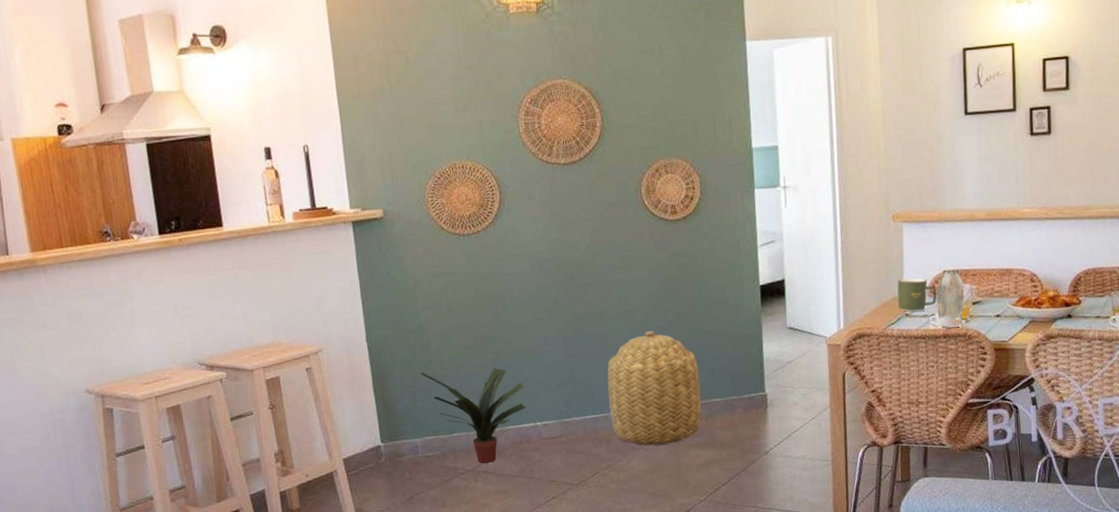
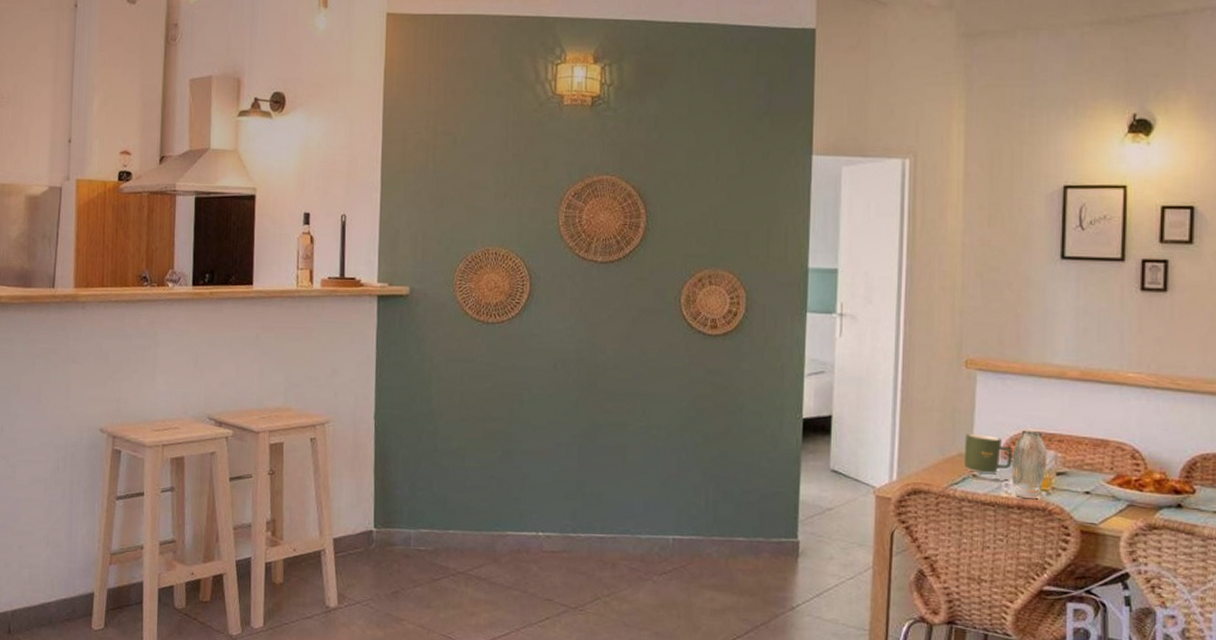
potted plant: present [420,367,526,464] -> none [424,459,530,568]
basket: present [607,331,702,446] -> none [619,451,724,580]

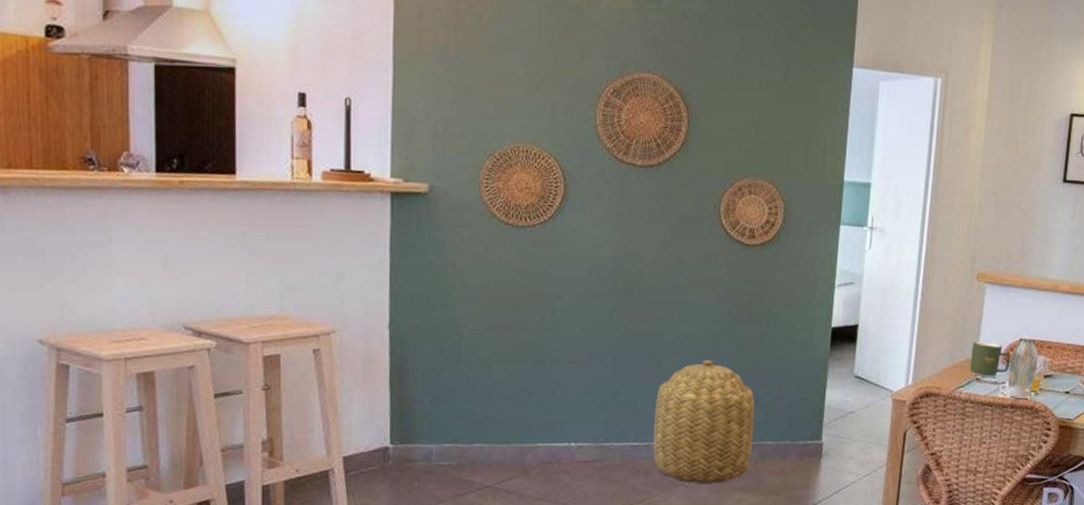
basket: none [619,451,724,580] -> present [653,360,755,483]

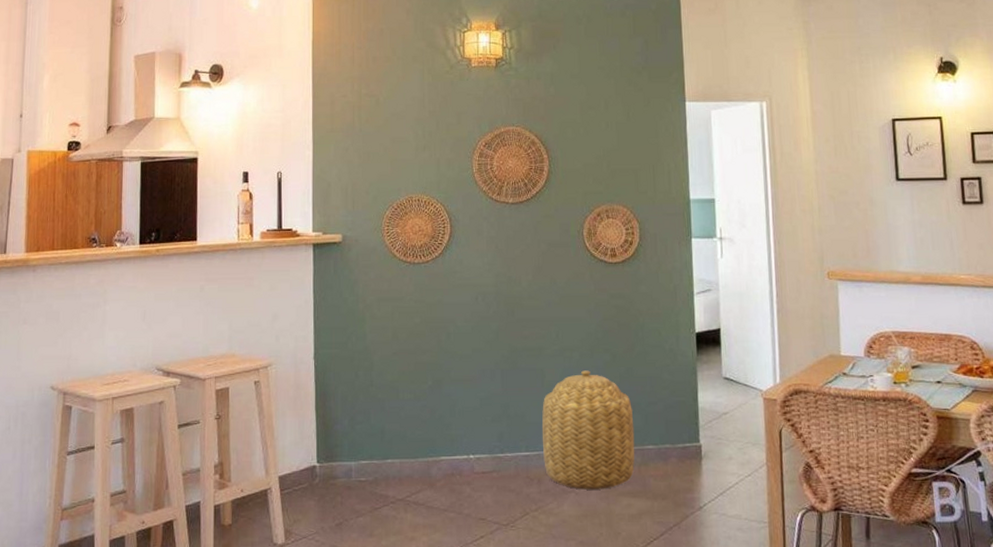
mug: present [969,341,1010,378] -> none [833,336,875,372]
vase: present [1008,337,1038,400] -> none [874,330,904,392]

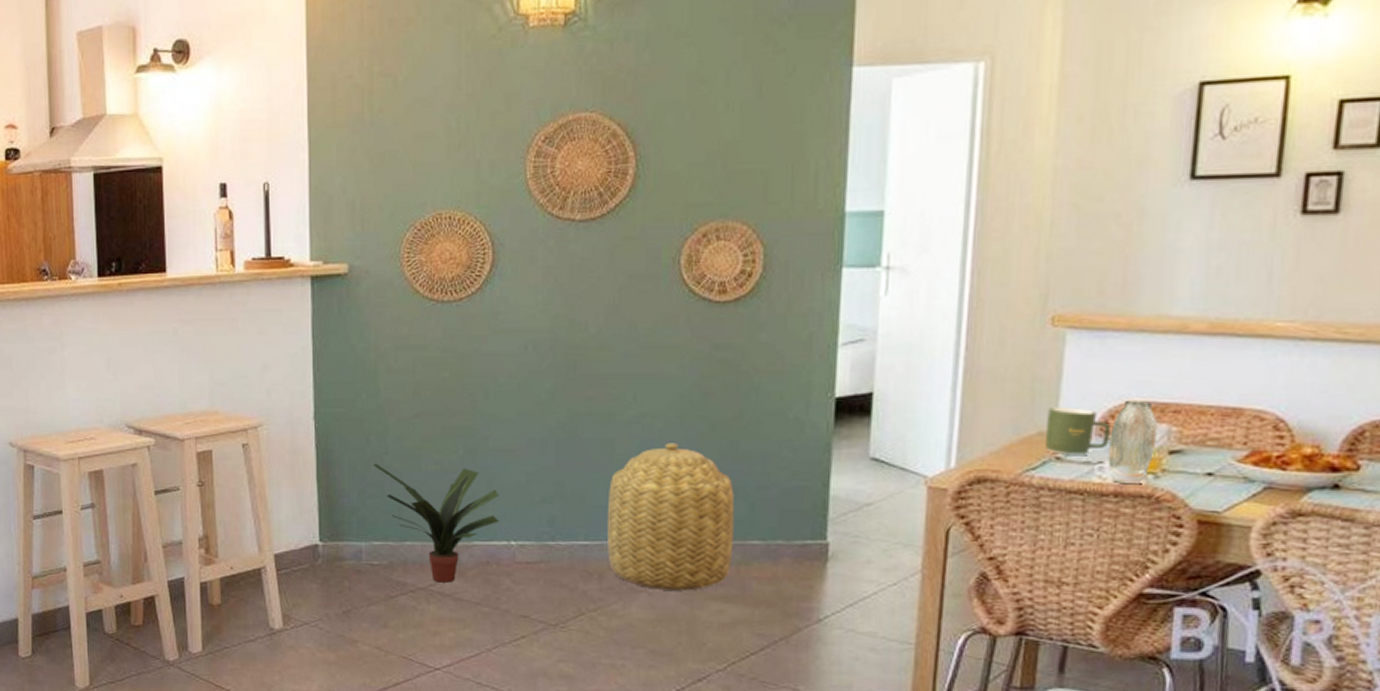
potted plant: none [361,394,461,494] -> present [373,463,500,583]
mug: none [833,336,875,372] -> present [1044,407,1110,456]
vase: none [874,330,904,392] -> present [1108,400,1158,485]

